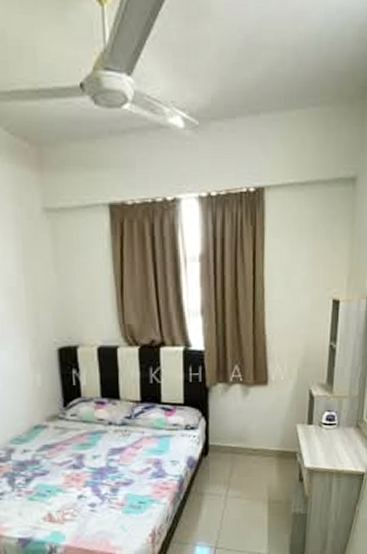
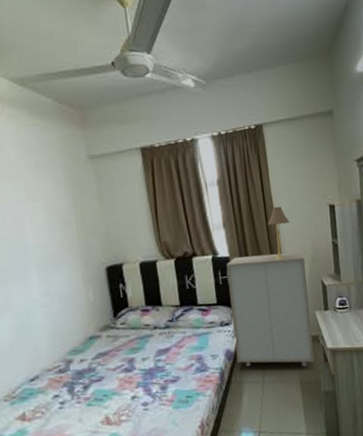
cabinet: none [200,351,294,484] -> present [227,251,315,367]
table lamp: none [254,295,282,360] -> present [267,206,290,260]

